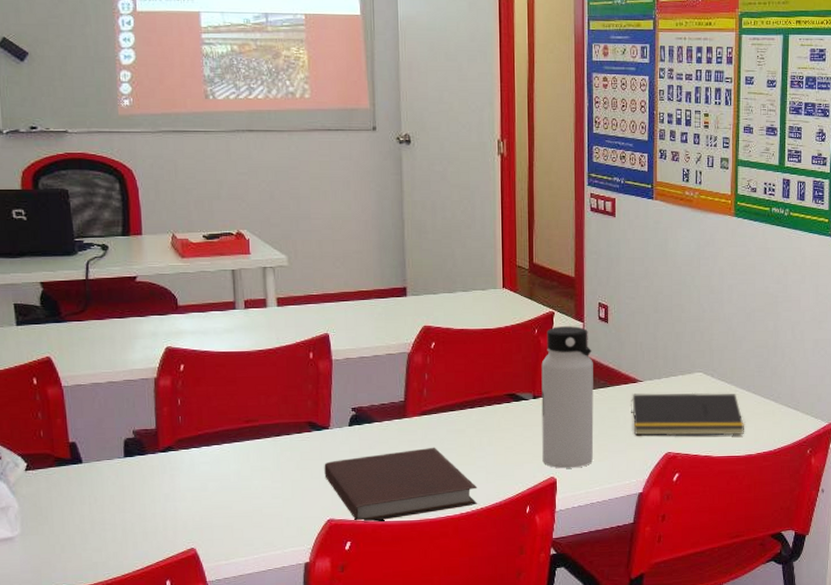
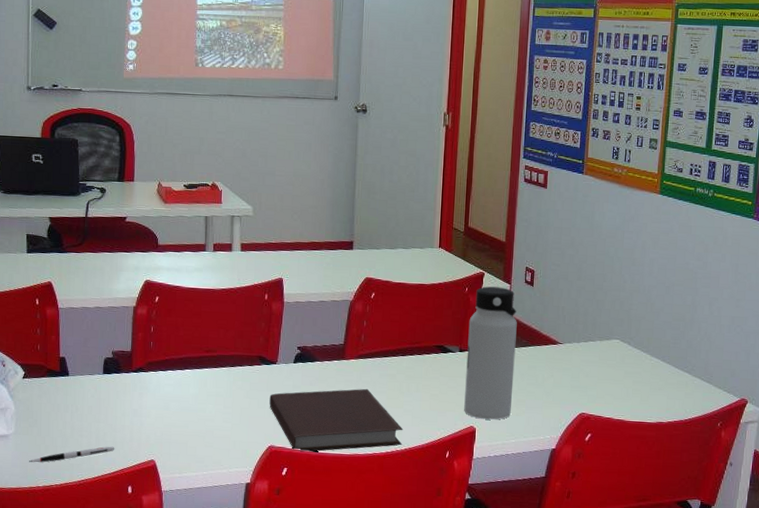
pen: none [42,538,146,566] -> present [29,446,115,463]
notepad: present [631,392,745,436] -> none [549,354,658,402]

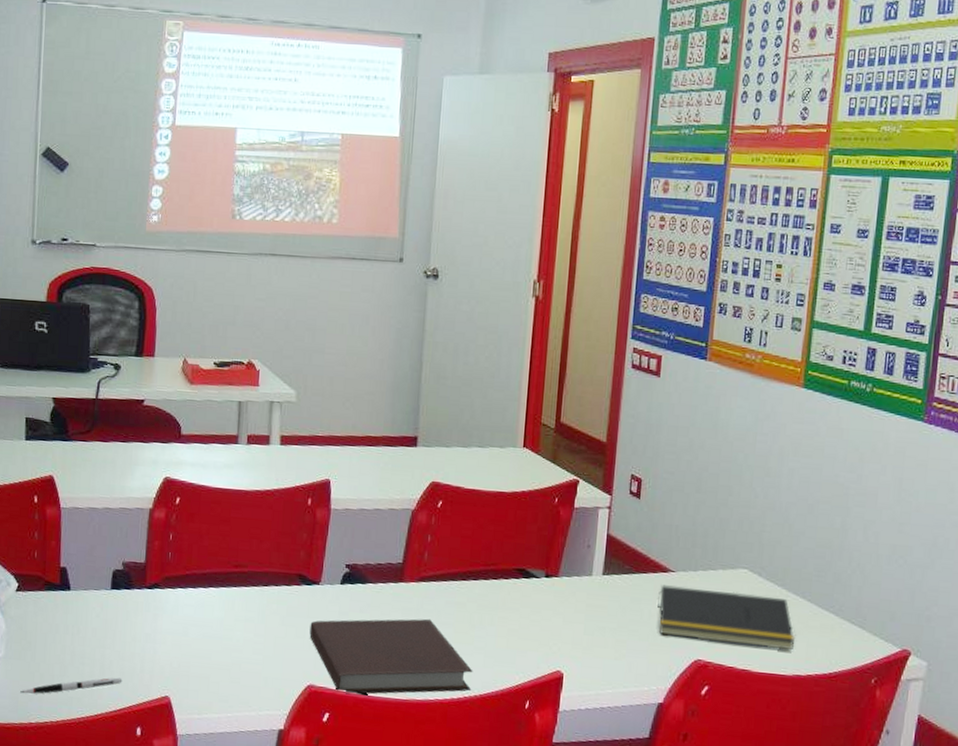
water bottle: present [464,286,517,420] -> none [549,497,619,664]
notepad: none [549,354,658,402] -> present [658,585,796,650]

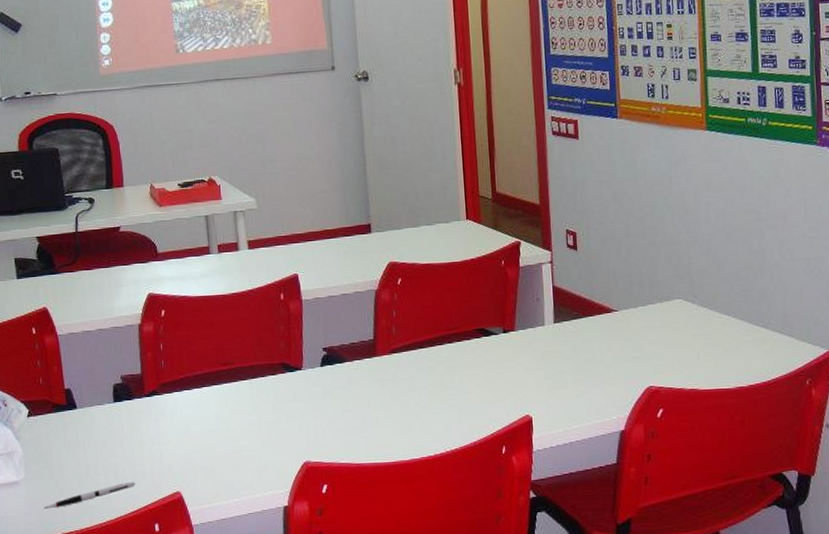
notebook: present [309,618,473,695] -> none [298,386,452,465]
notepad: present [658,585,796,650] -> none [606,320,734,369]

